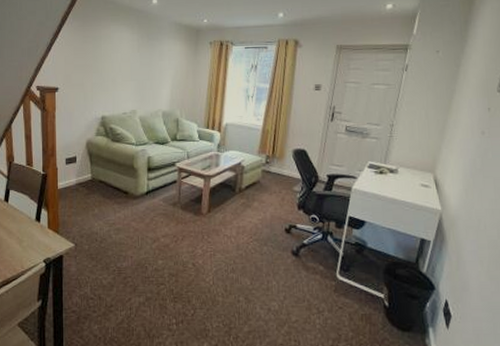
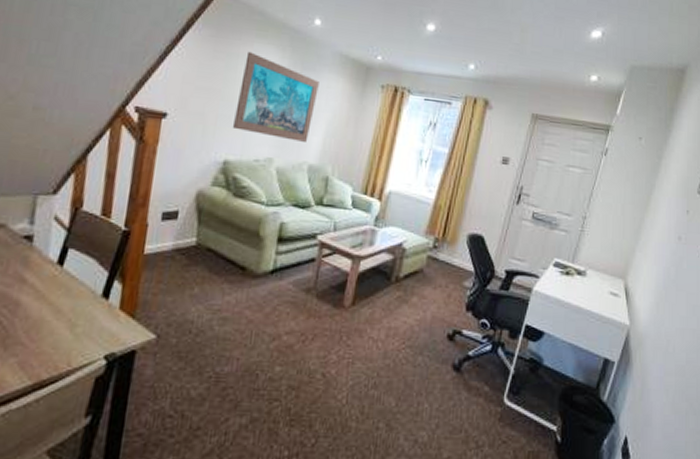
wall art: none [105,33,162,95] -> present [233,51,319,142]

